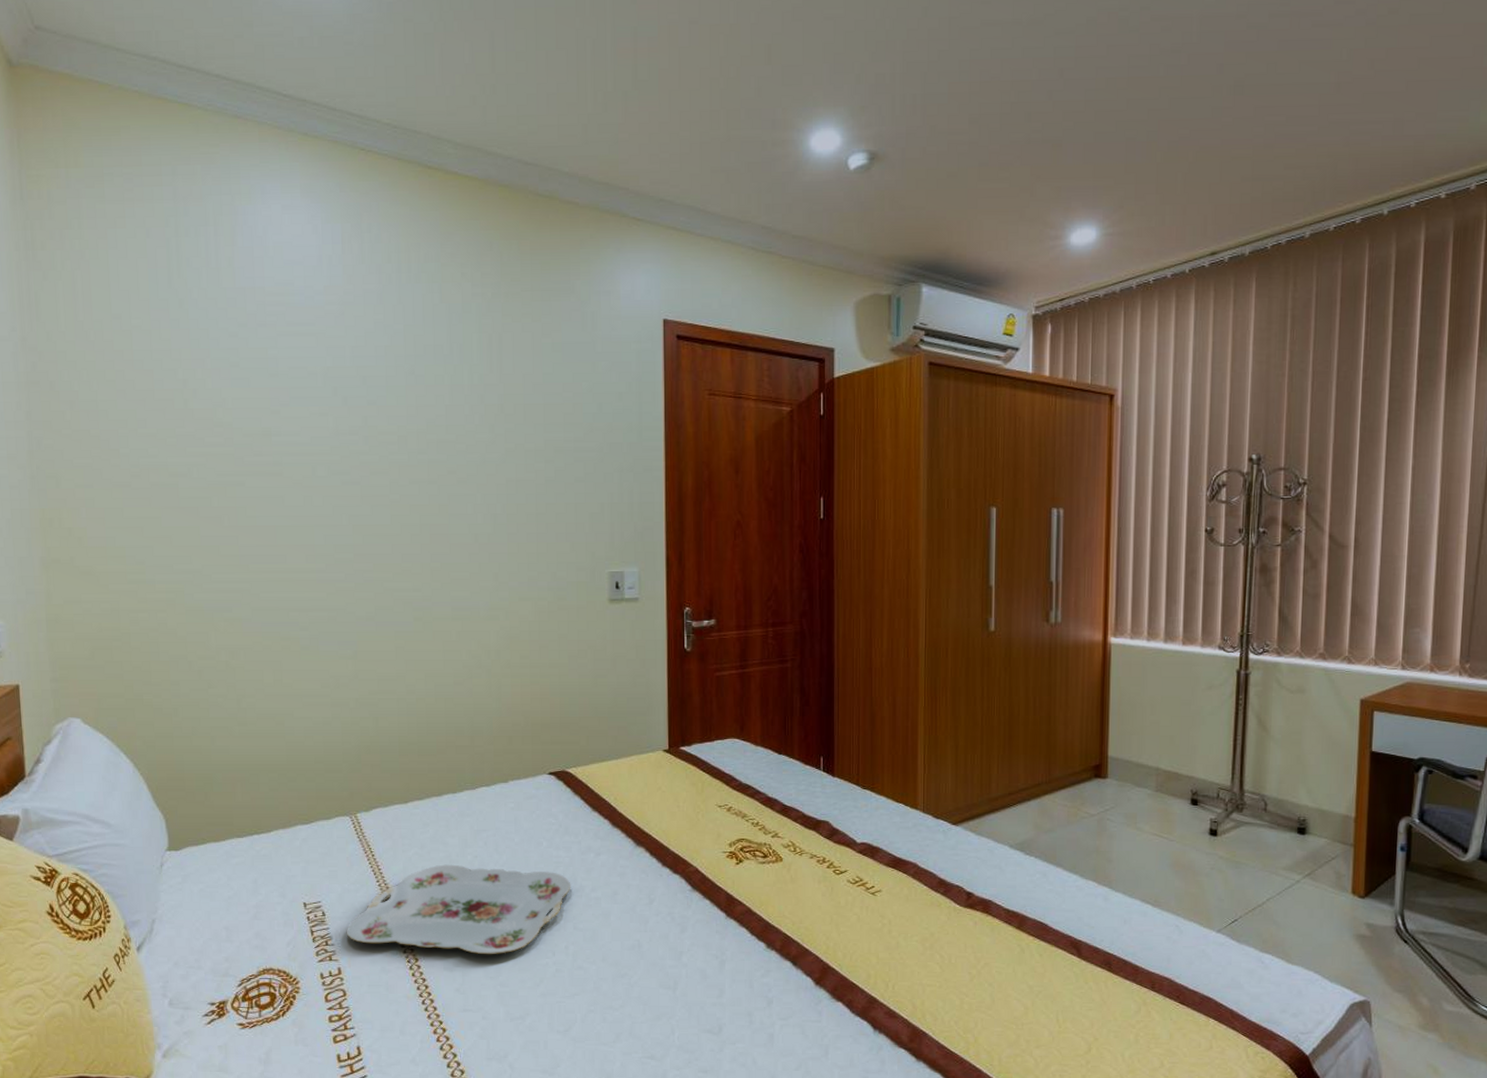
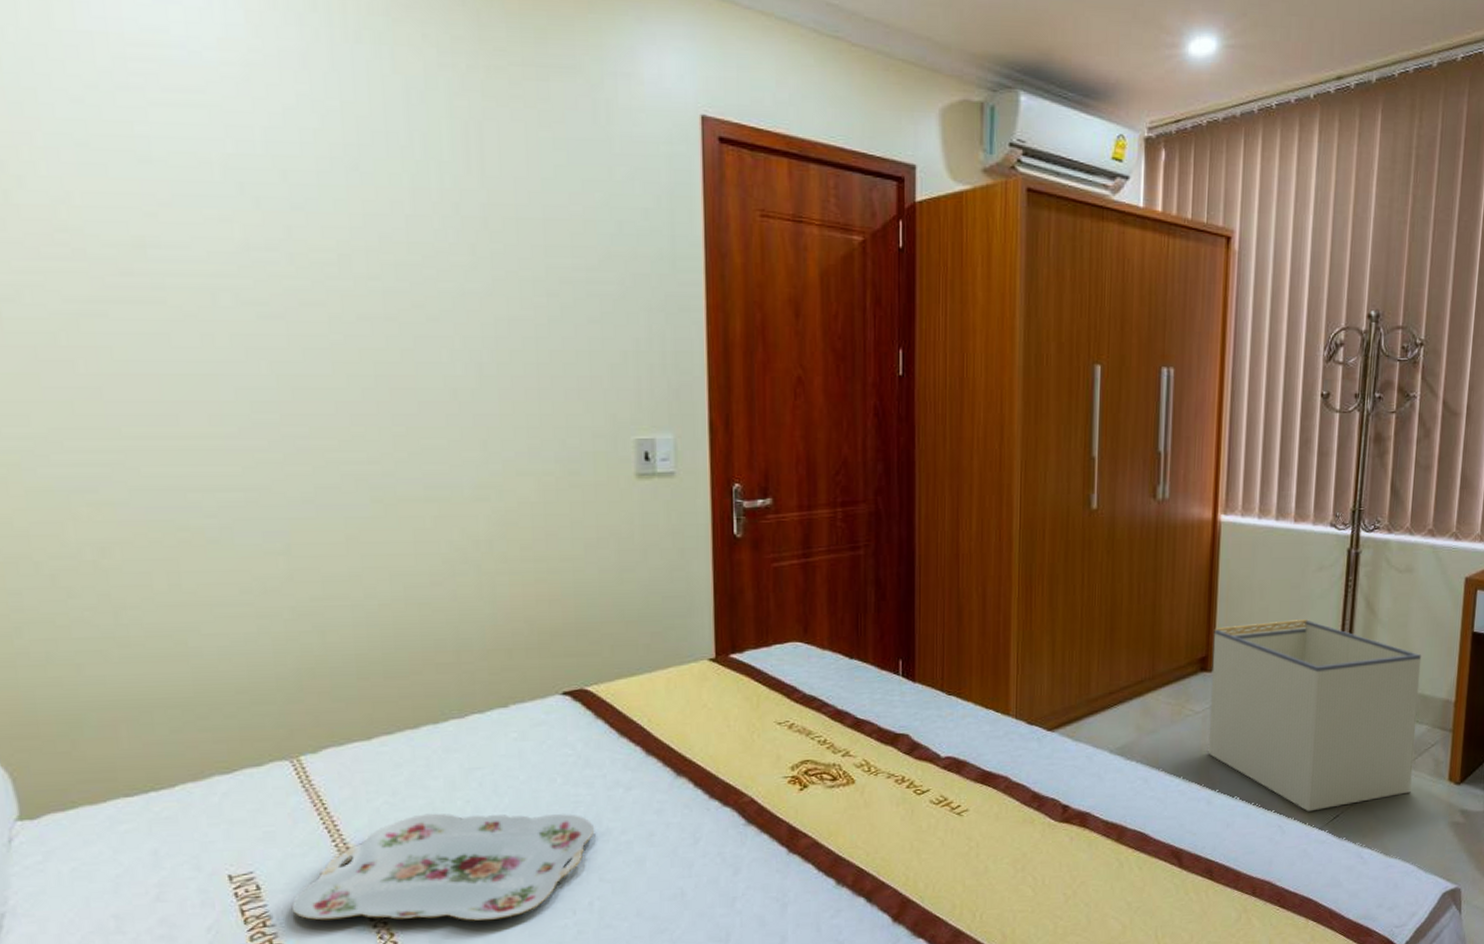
storage bin: none [1104,734,1318,914] -> present [1208,619,1422,812]

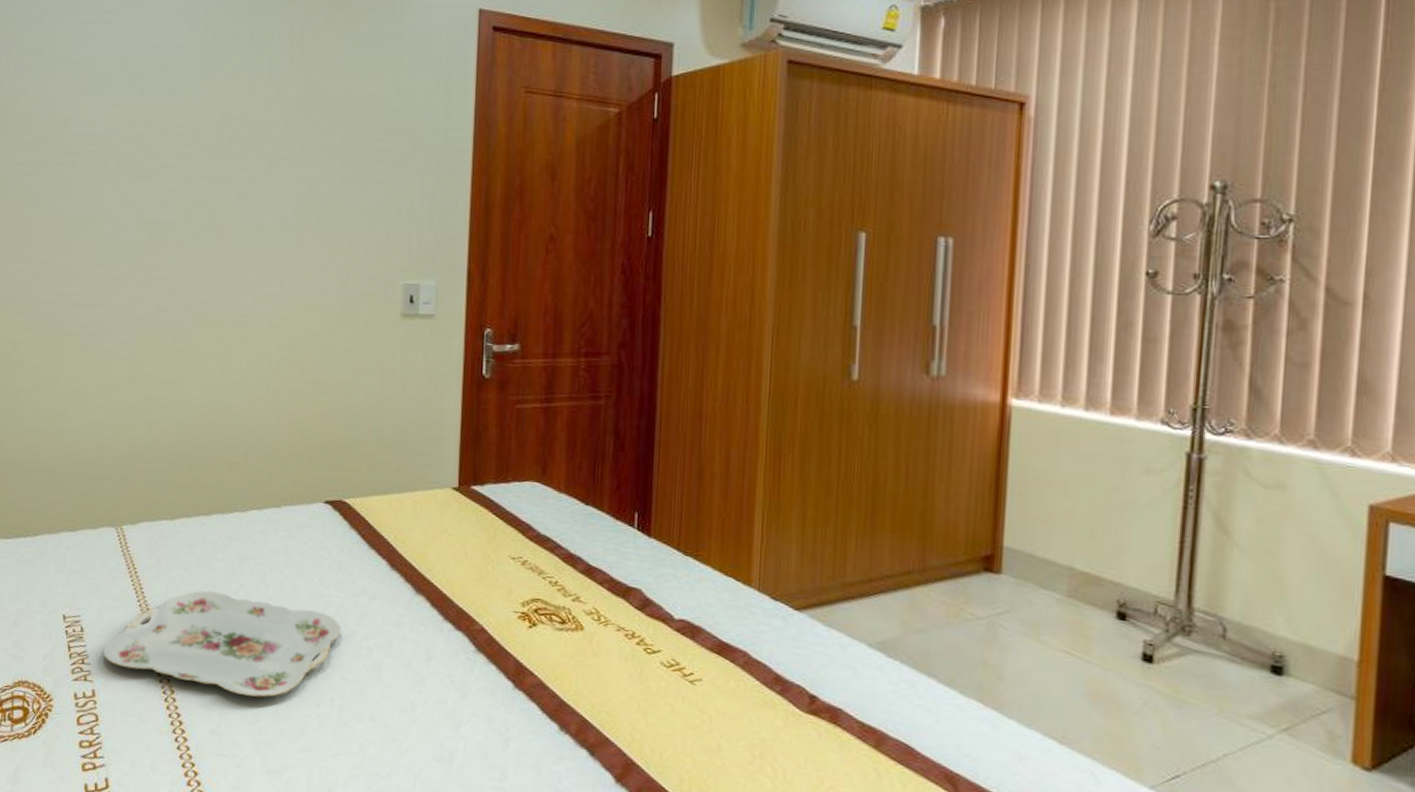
storage bin: present [1208,619,1422,812] -> none [993,524,1303,768]

